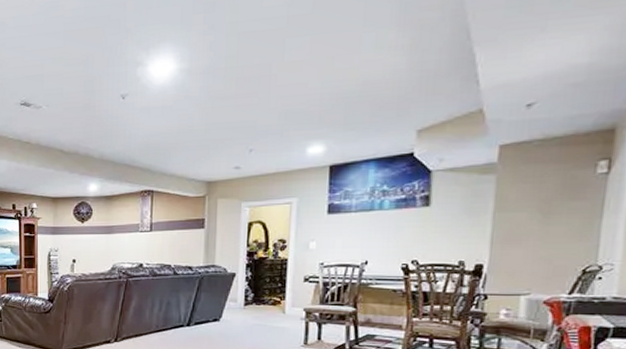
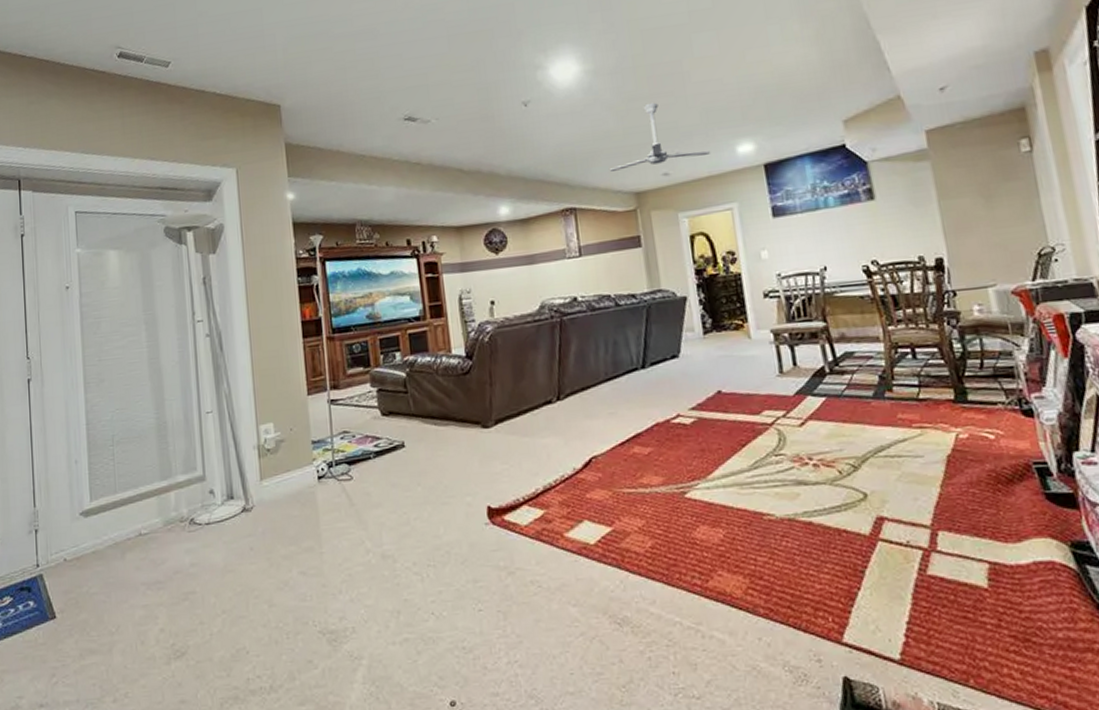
ceiling fan: none [187,102,281,162] -> present [609,102,710,172]

